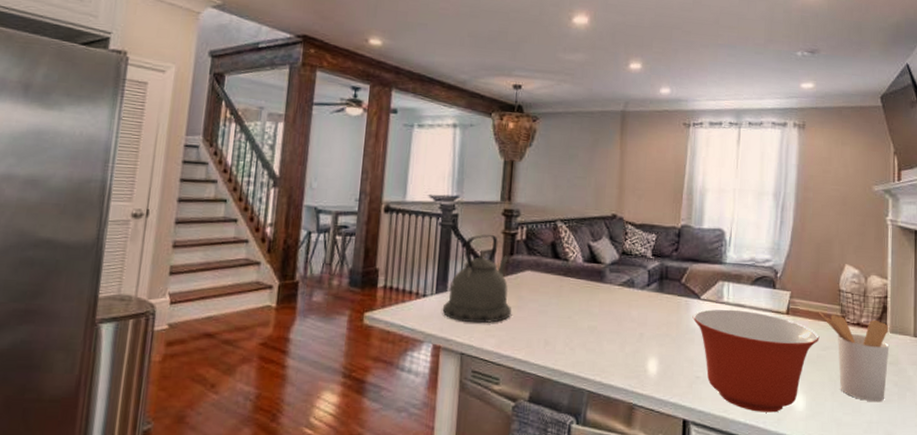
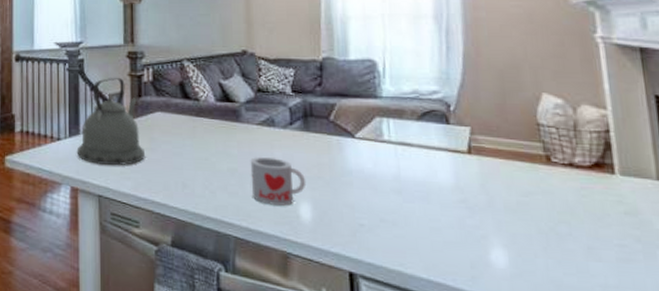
mug: none [607,316,656,361] -> present [250,157,307,206]
mixing bowl: present [692,308,820,413] -> none [347,148,518,269]
utensil holder: present [819,311,890,402] -> none [513,150,624,262]

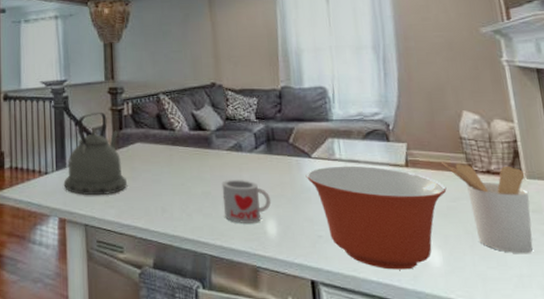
mixing bowl: none [347,148,518,269] -> present [305,165,447,270]
utensil holder: none [513,150,624,262] -> present [442,161,533,254]

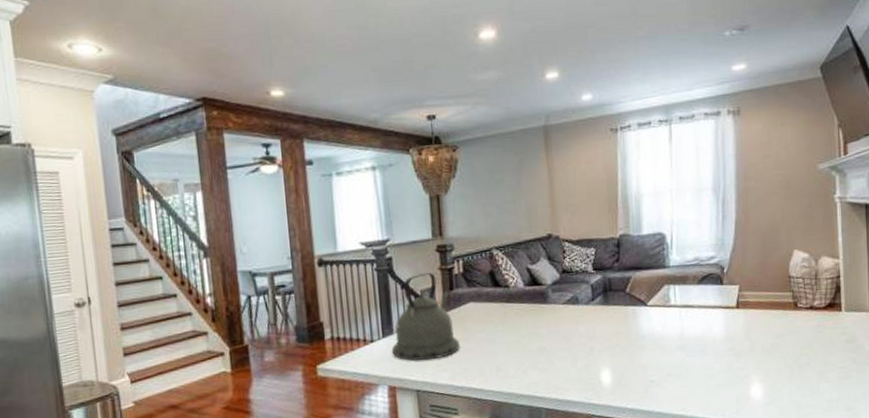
mug: present [221,180,272,223] -> none [557,332,607,376]
mixing bowl: present [305,165,447,270] -> none [641,310,773,406]
utensil holder: present [442,161,533,254] -> none [770,300,845,381]

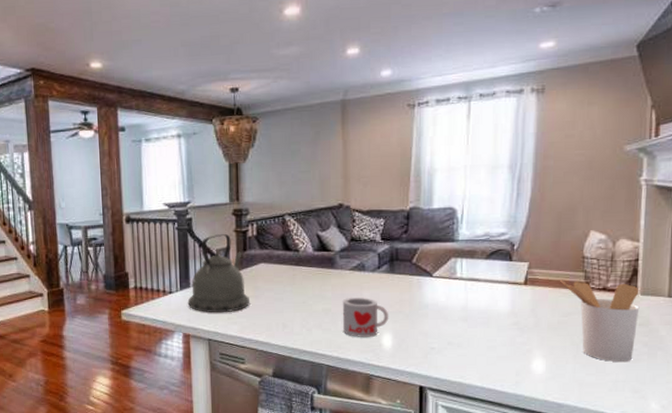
mug: none [557,332,607,376] -> present [342,298,389,337]
utensil holder: none [770,300,845,381] -> present [560,279,640,363]

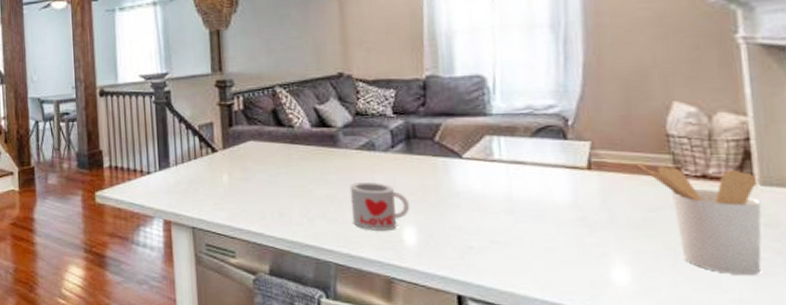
kettle: present [187,233,249,313] -> none [167,107,238,197]

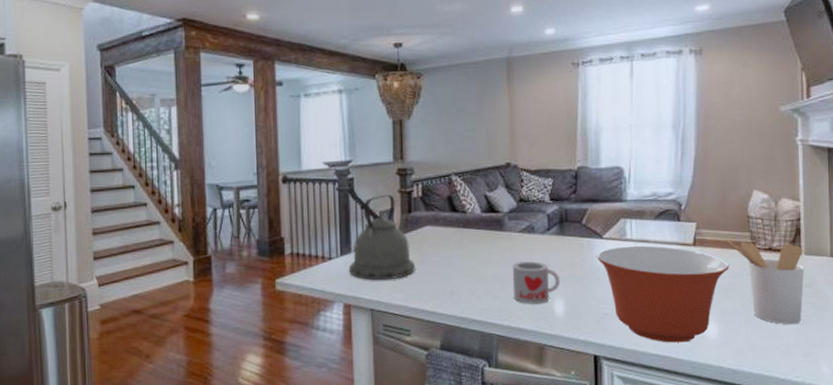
kettle: none [167,107,238,197] -> present [348,194,415,281]
mixing bowl: none [454,167,643,288] -> present [596,245,730,343]

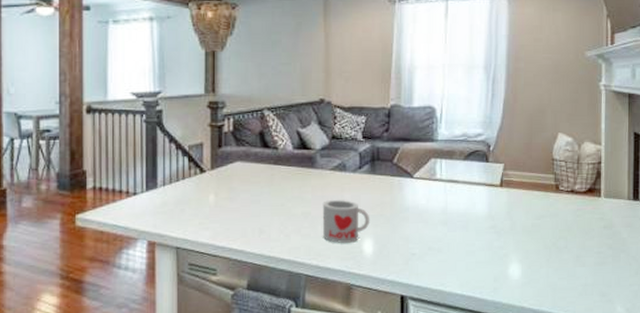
kettle: present [348,194,415,281] -> none [154,128,223,218]
mixing bowl: present [596,245,730,343] -> none [406,185,534,283]
utensil holder: present [728,240,805,325] -> none [533,182,604,266]

